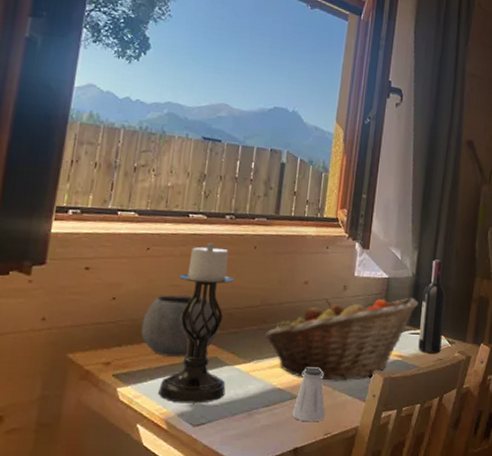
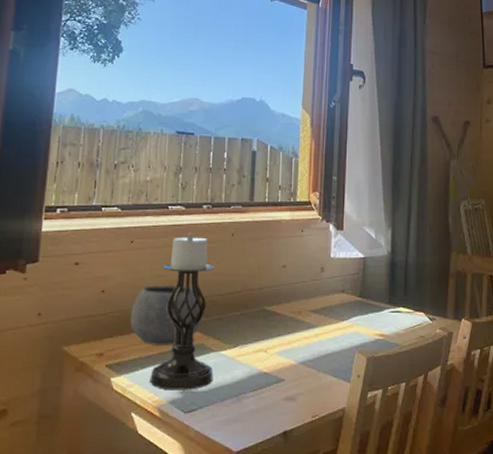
fruit basket: present [264,297,419,381] -> none [247,276,396,363]
saltshaker: present [292,367,325,422] -> none [279,350,312,405]
wine bottle: present [418,259,446,354] -> none [399,237,423,331]

